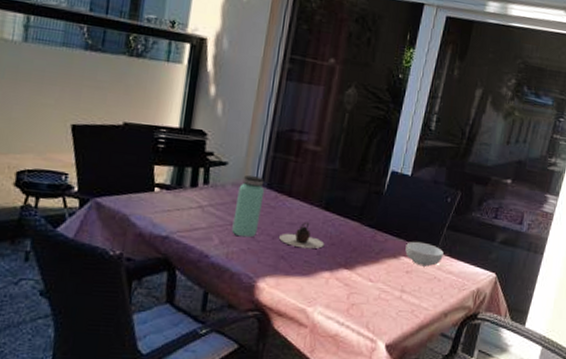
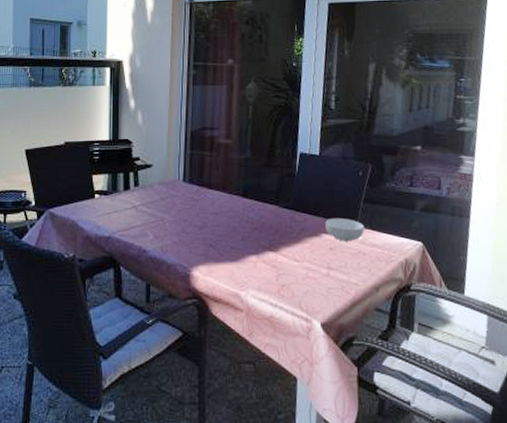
bottle: present [232,175,265,238] -> none [163,174,187,230]
teapot: present [278,222,325,249] -> none [205,210,248,236]

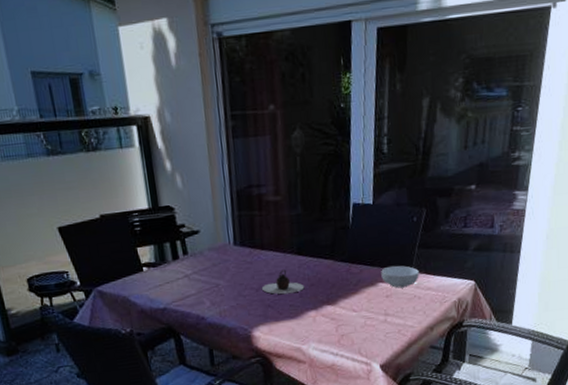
teapot: none [205,210,248,236] -> present [261,269,305,294]

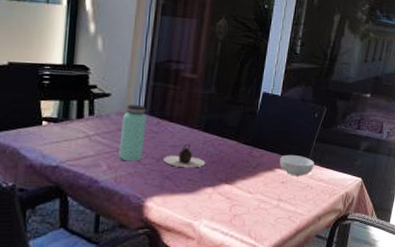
bottle: none [215,237,241,296] -> present [118,105,147,162]

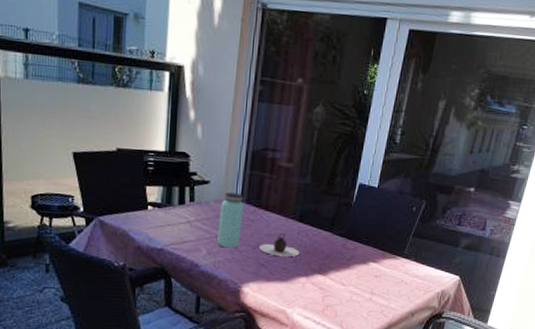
cereal bowl: present [280,154,314,177] -> none [374,248,410,271]

